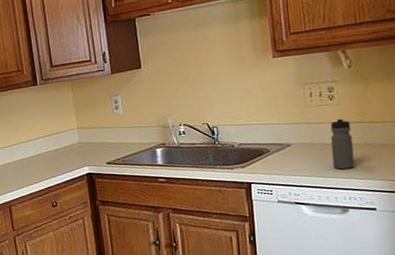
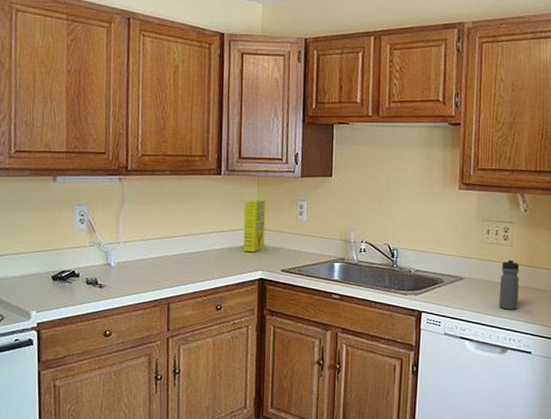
cereal box: none [62,100,87,151] -> present [243,199,266,253]

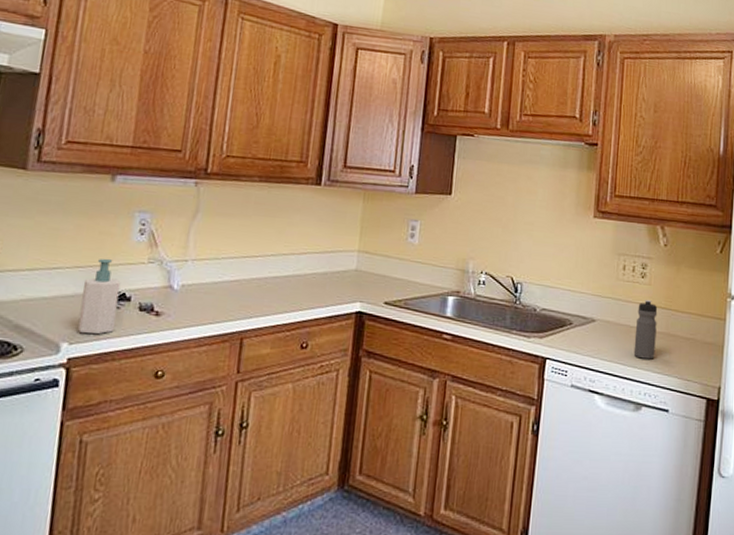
soap bottle: none [41,244,70,304] -> present [77,258,121,335]
cereal box: present [243,199,266,253] -> none [340,216,372,280]

